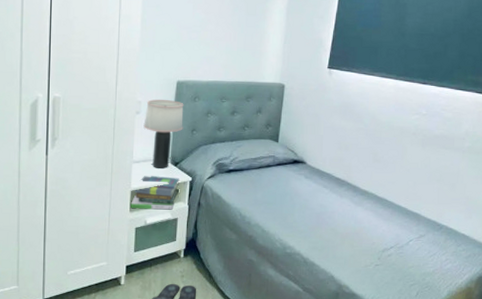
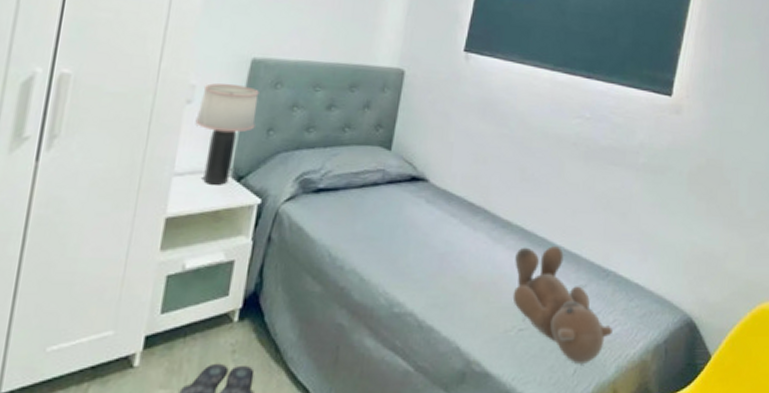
books: present [131,176,180,210] -> none [162,195,243,248]
teddy bear: none [370,208,445,290] -> present [512,246,612,365]

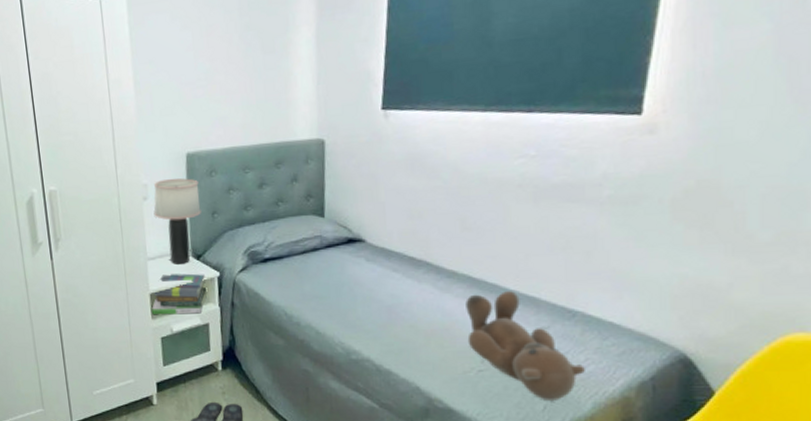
books: none [162,195,243,248] -> present [152,273,208,315]

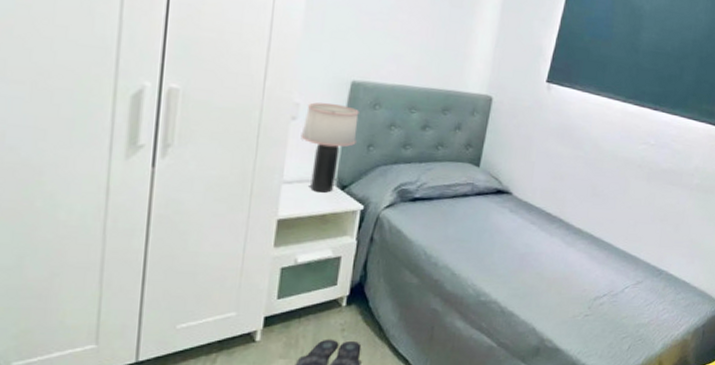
books: present [152,273,208,315] -> none [276,201,347,246]
teddy bear: present [465,291,585,402] -> none [581,250,662,343]

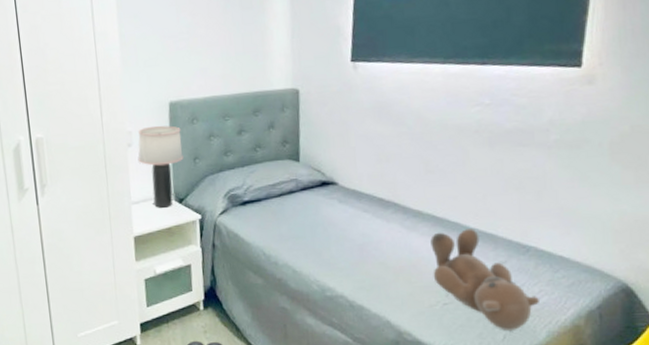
teddy bear: none [581,250,662,343] -> present [430,229,539,332]

